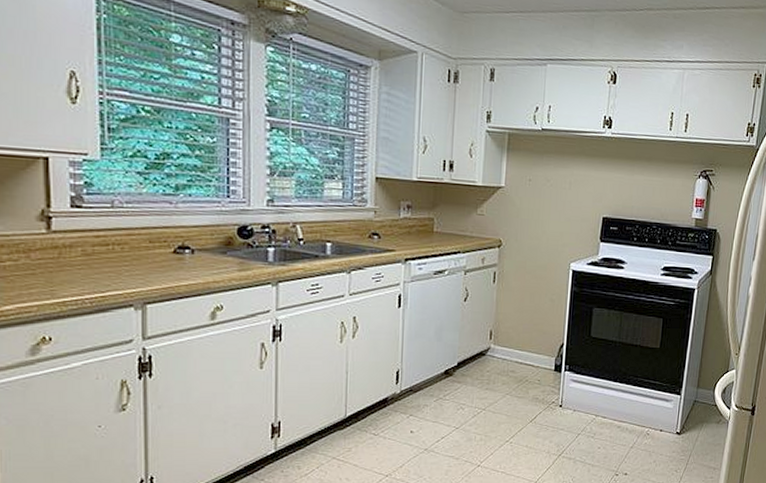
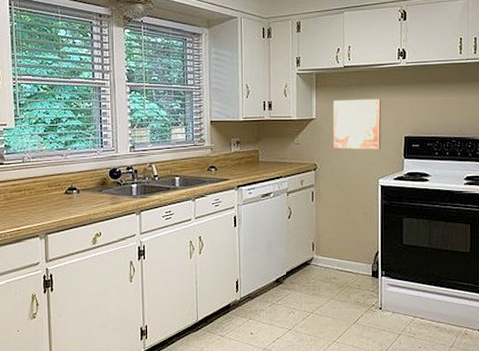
wall art: none [522,168,582,230] -> present [333,98,382,150]

